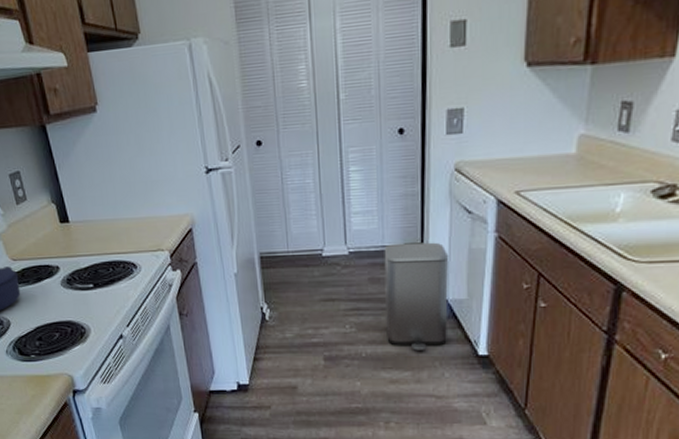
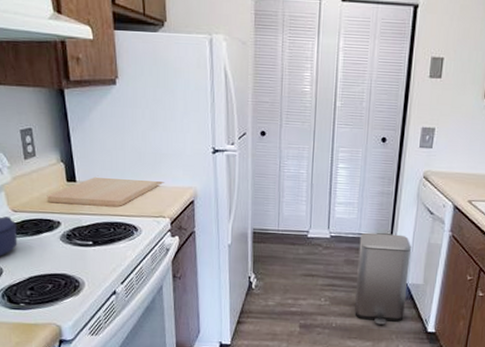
cutting board: none [42,212,159,248] -> present [47,175,164,206]

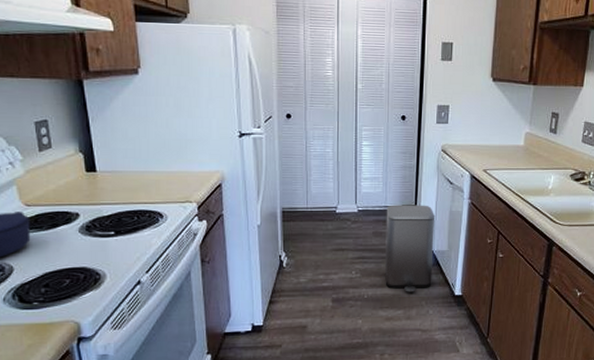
cutting board: present [47,175,164,206] -> none [64,164,190,195]

